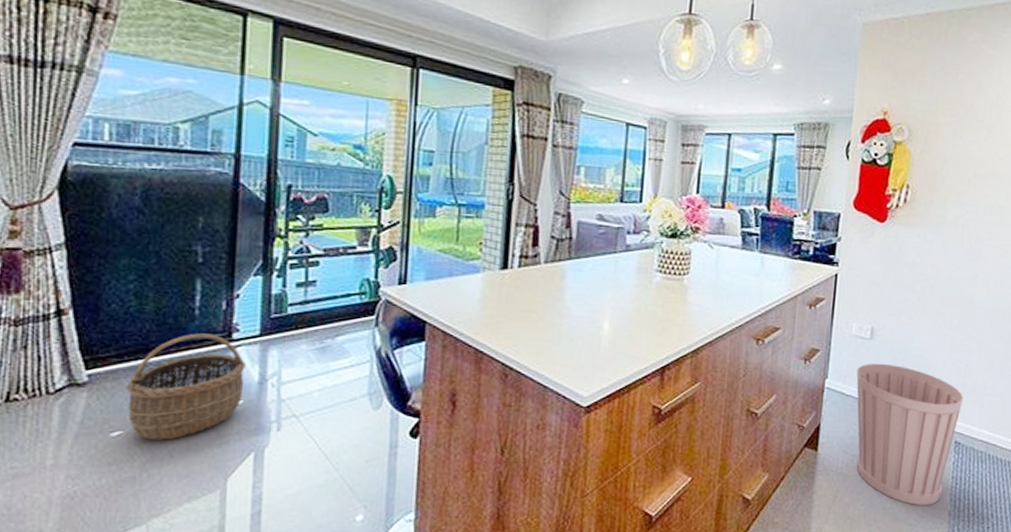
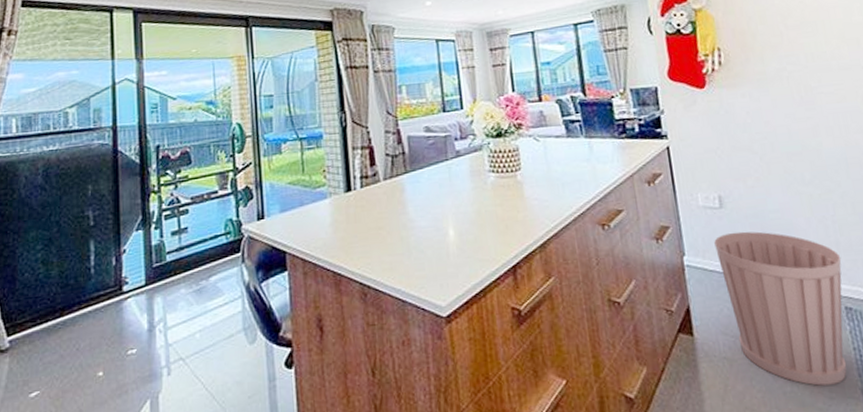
wicker basket: present [125,333,246,440] -> none [39,289,136,397]

